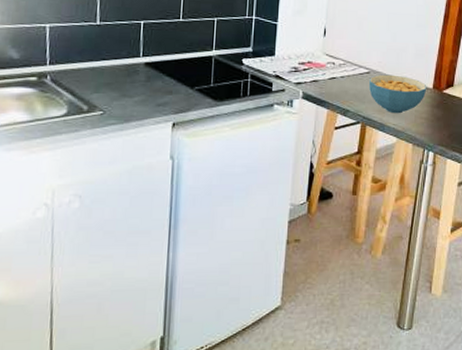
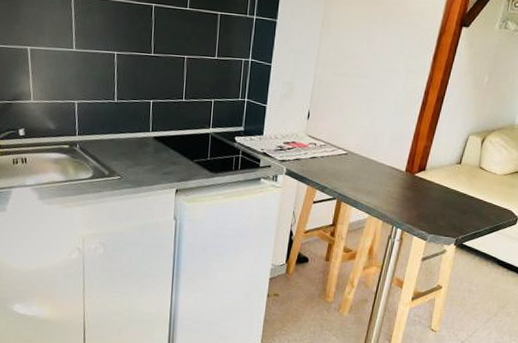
cereal bowl: present [369,74,427,114] -> none [346,156,400,193]

